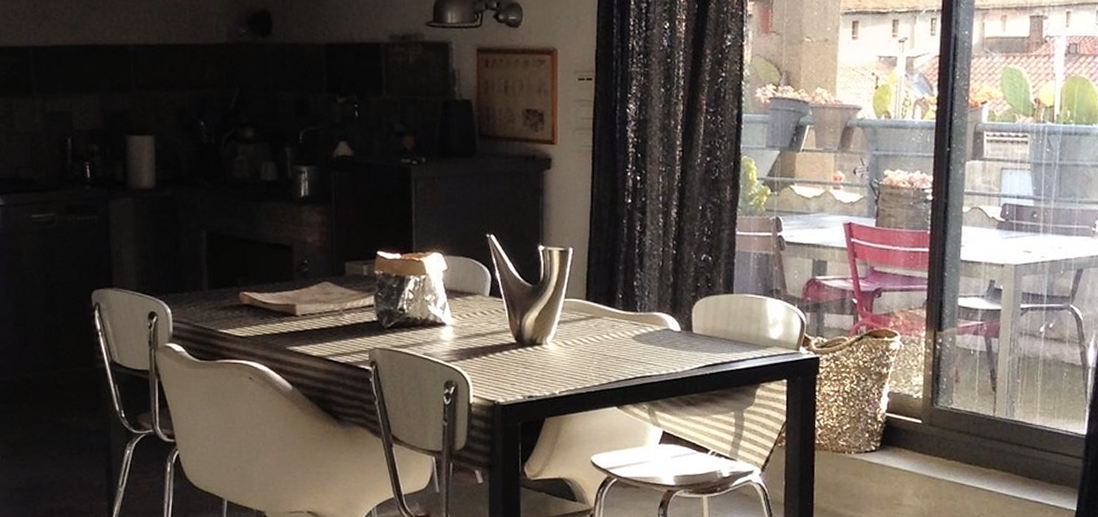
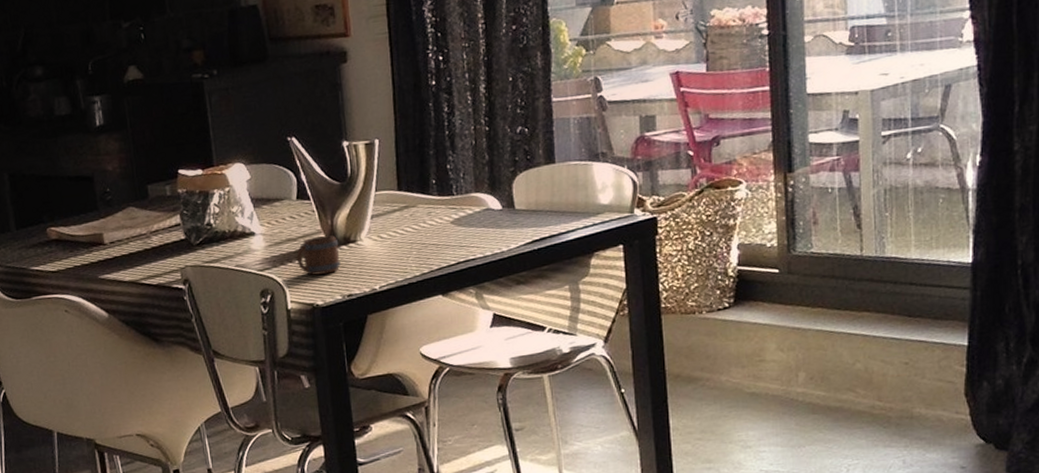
mug: none [483,335,525,373] -> present [296,235,341,276]

